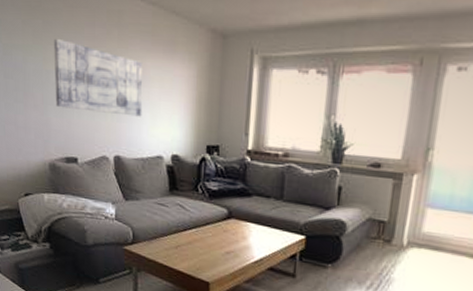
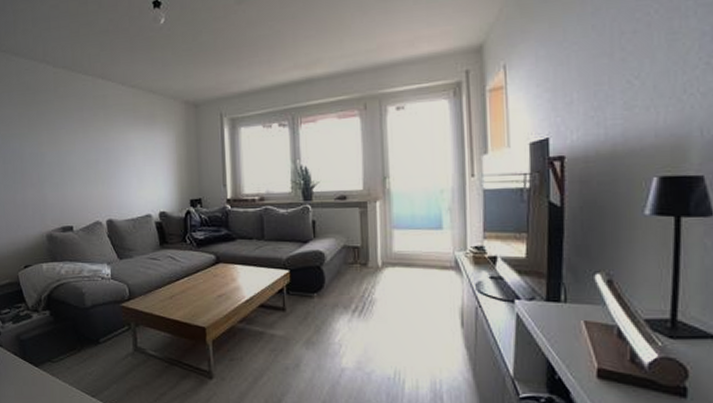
wall art: present [54,38,143,117] -> none [47,124,130,184]

